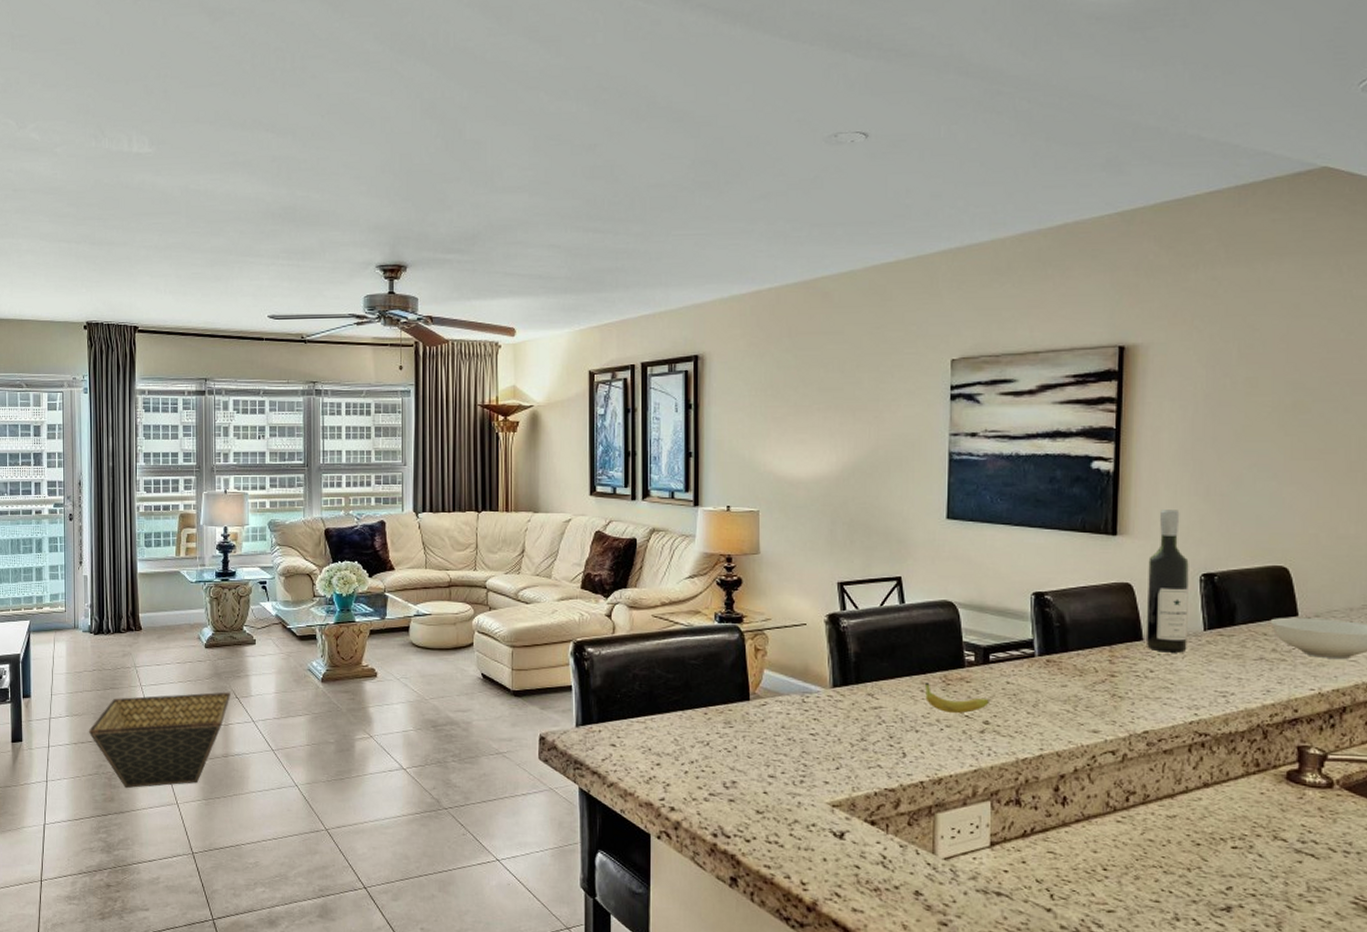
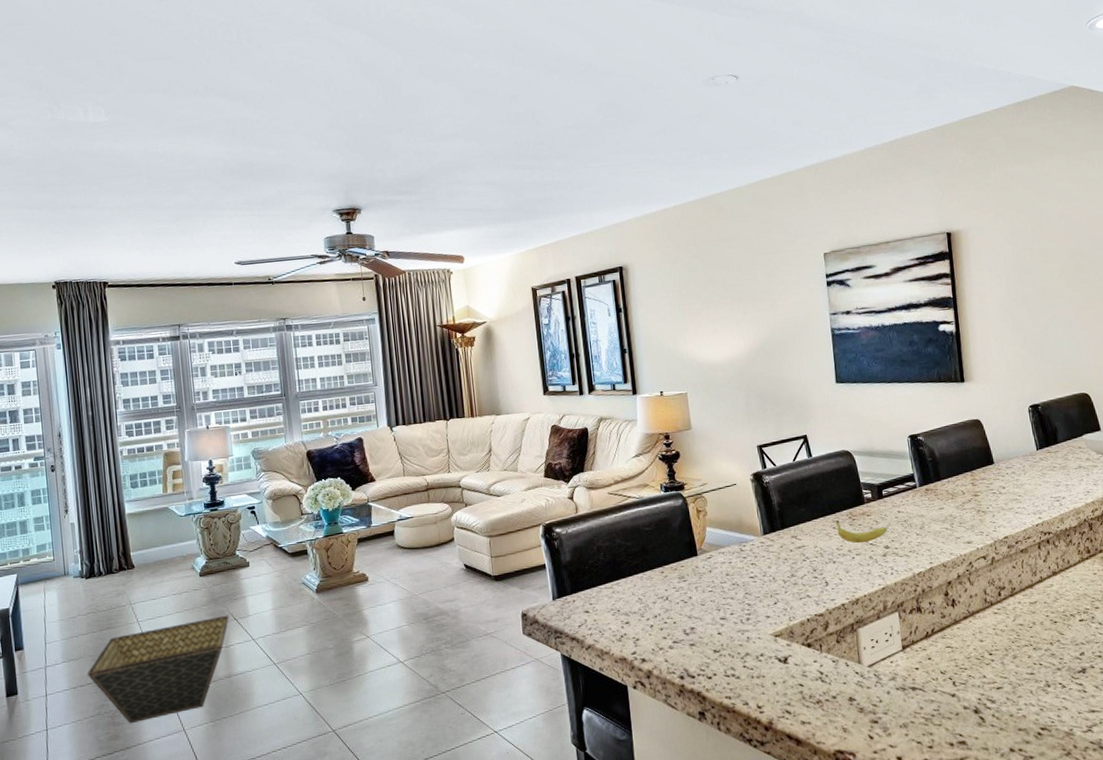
bottle: present [1147,510,1189,653] -> none [990,357,1027,472]

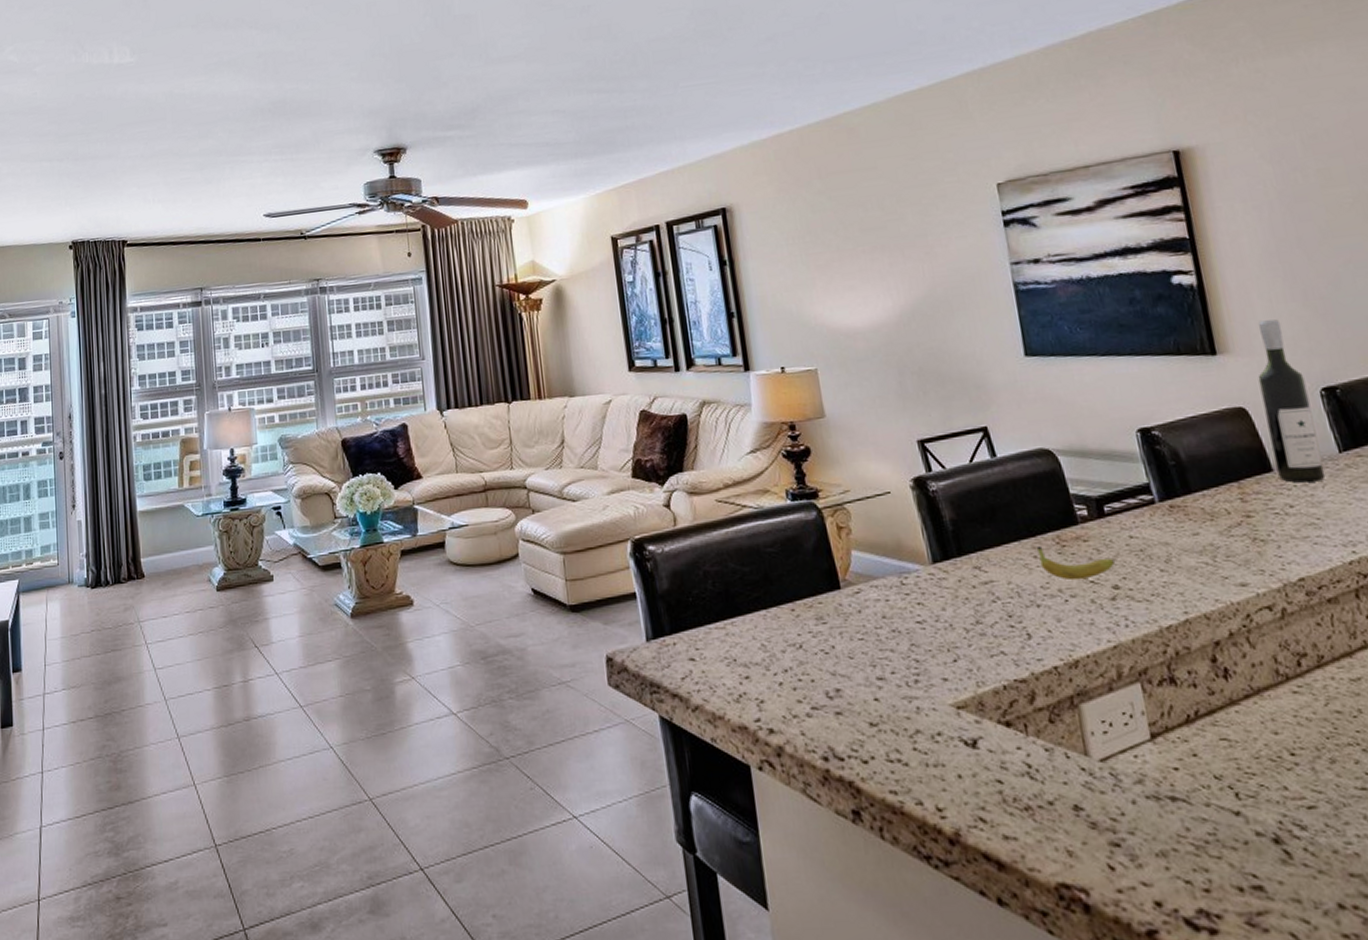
basket: present [87,615,229,724] -> none [88,641,249,772]
bottle: none [990,357,1027,472] -> present [1258,319,1326,483]

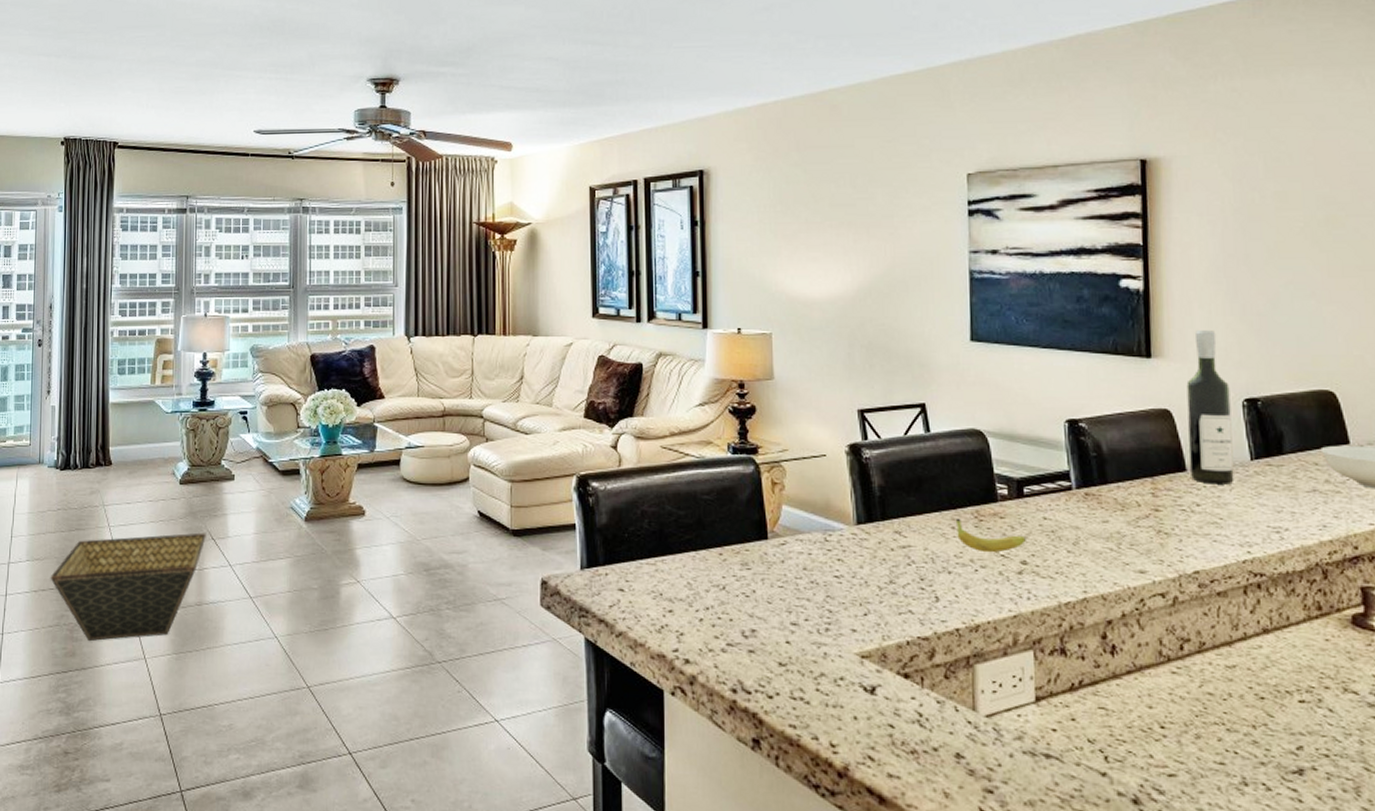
basket: none [88,641,249,772] -> present [50,532,206,642]

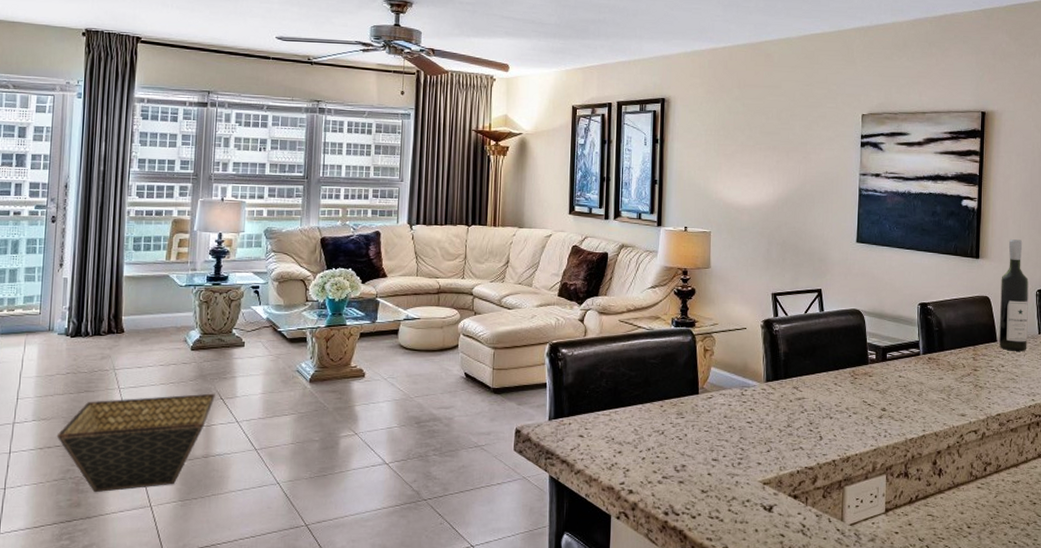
fruit: present [955,518,1026,553] -> none [837,376,886,403]

